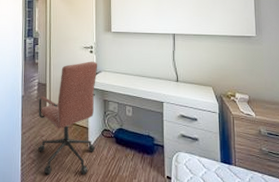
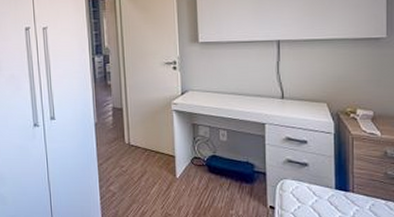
chair: present [38,61,97,175] -> none [114,79,185,208]

